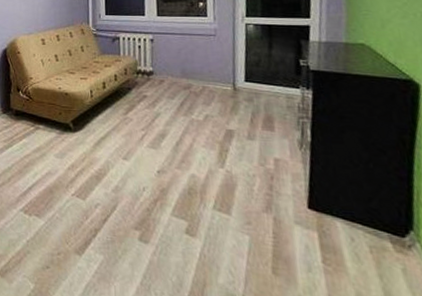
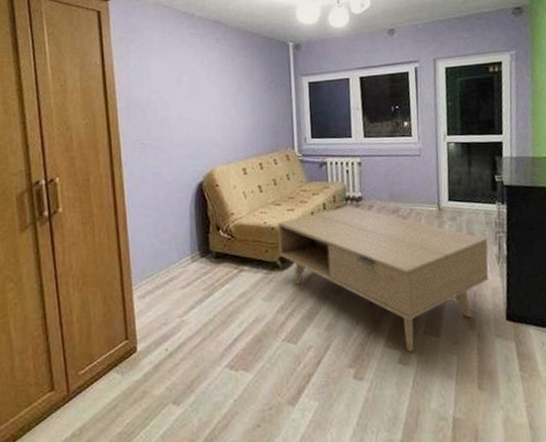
coffee table: none [70,79,289,225] -> present [277,206,489,353]

